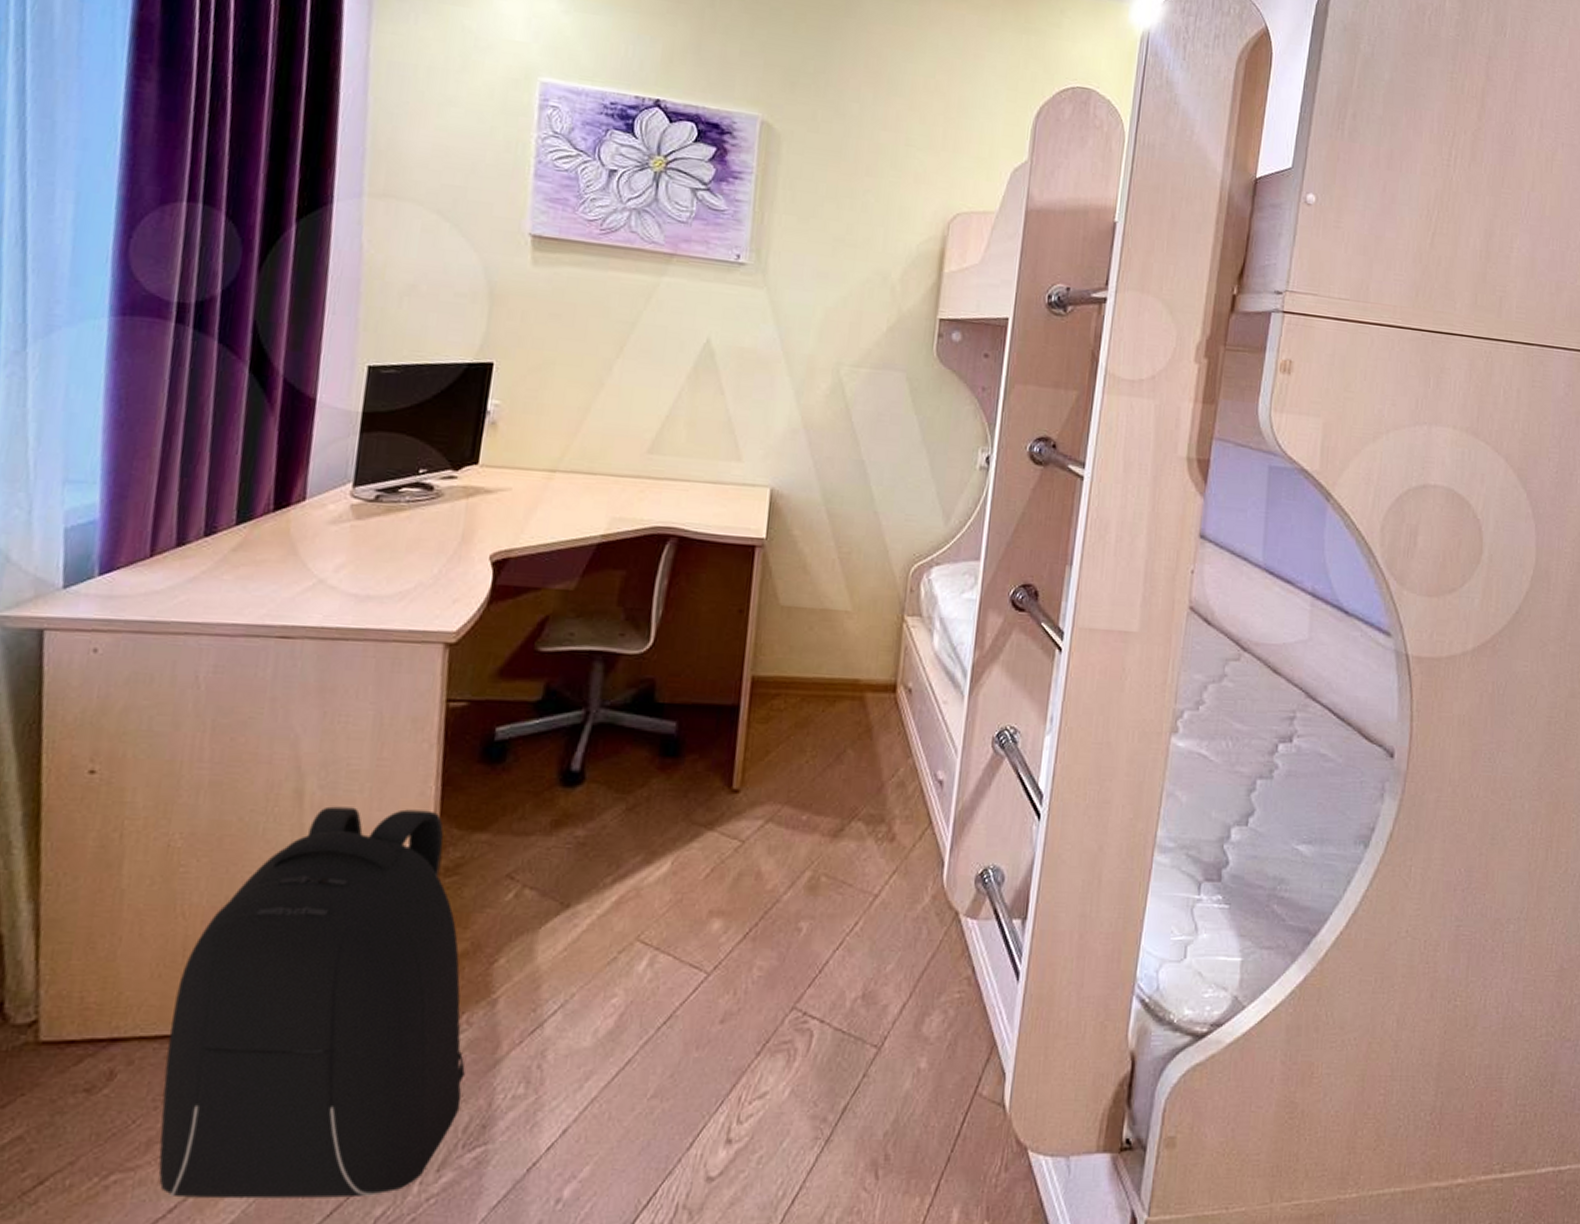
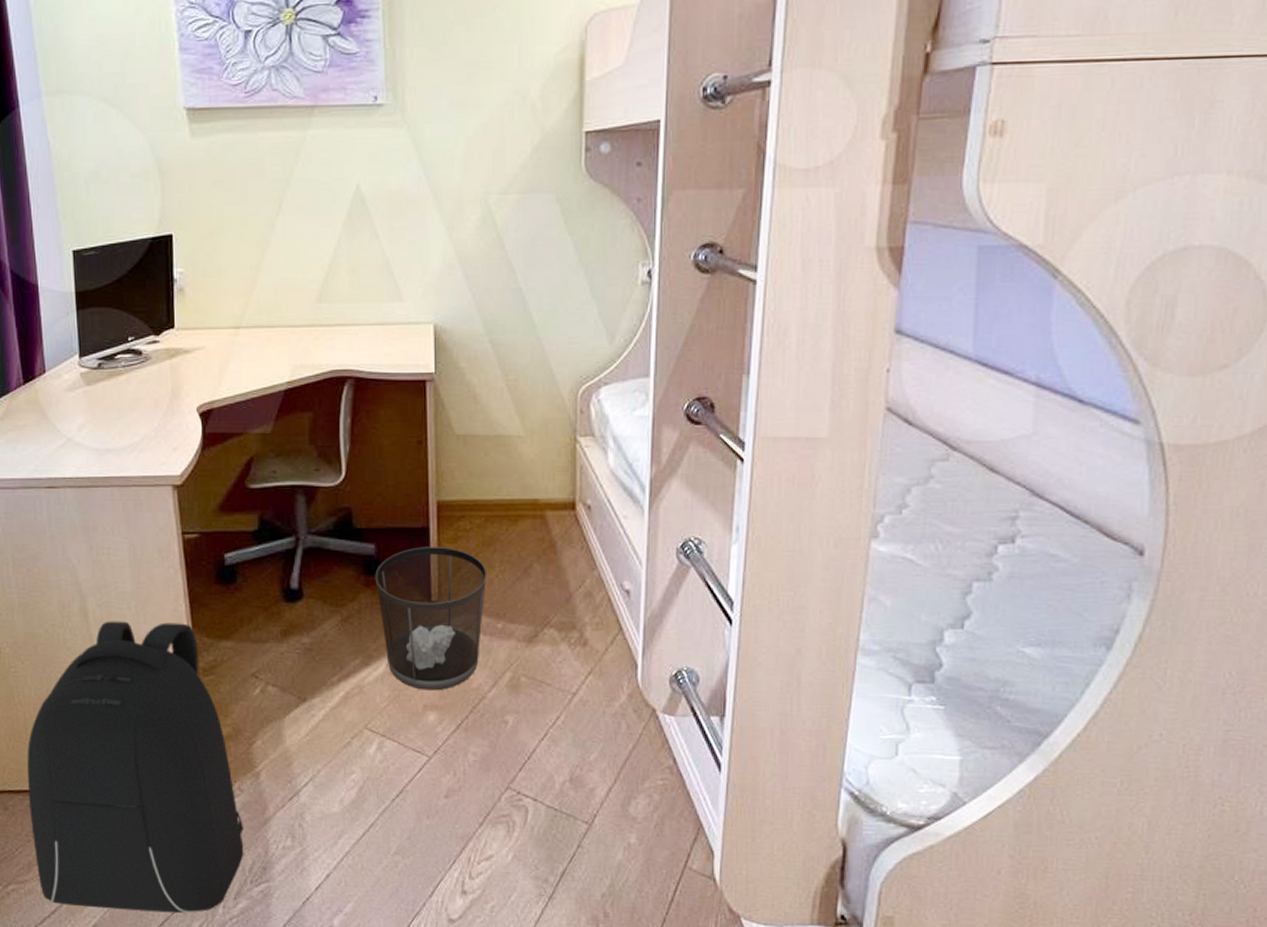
waste bin: none [671,726,798,893] -> present [375,547,488,691]

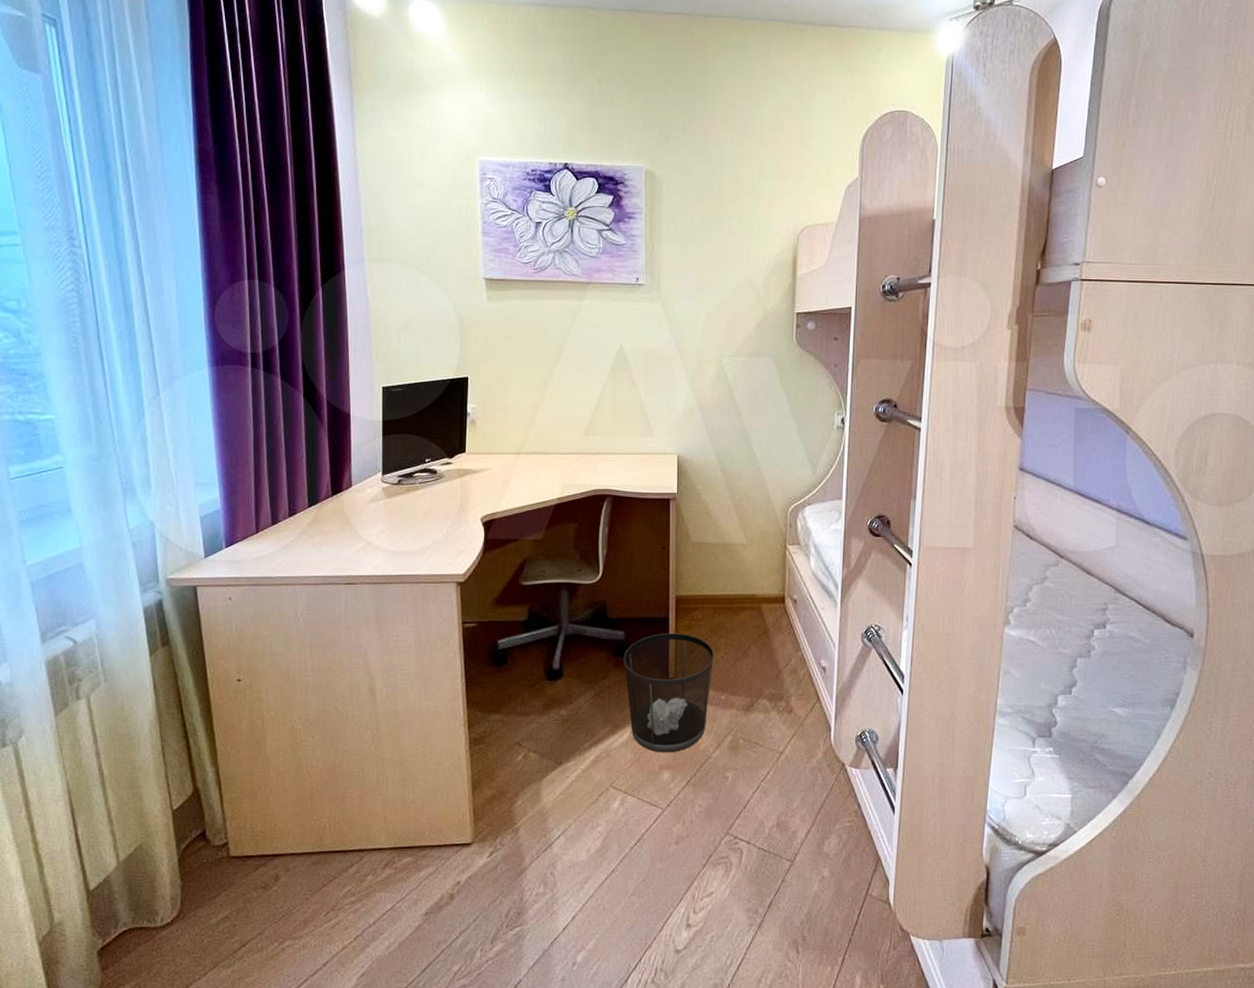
backpack: present [27,621,244,914] -> none [310,699,502,959]

